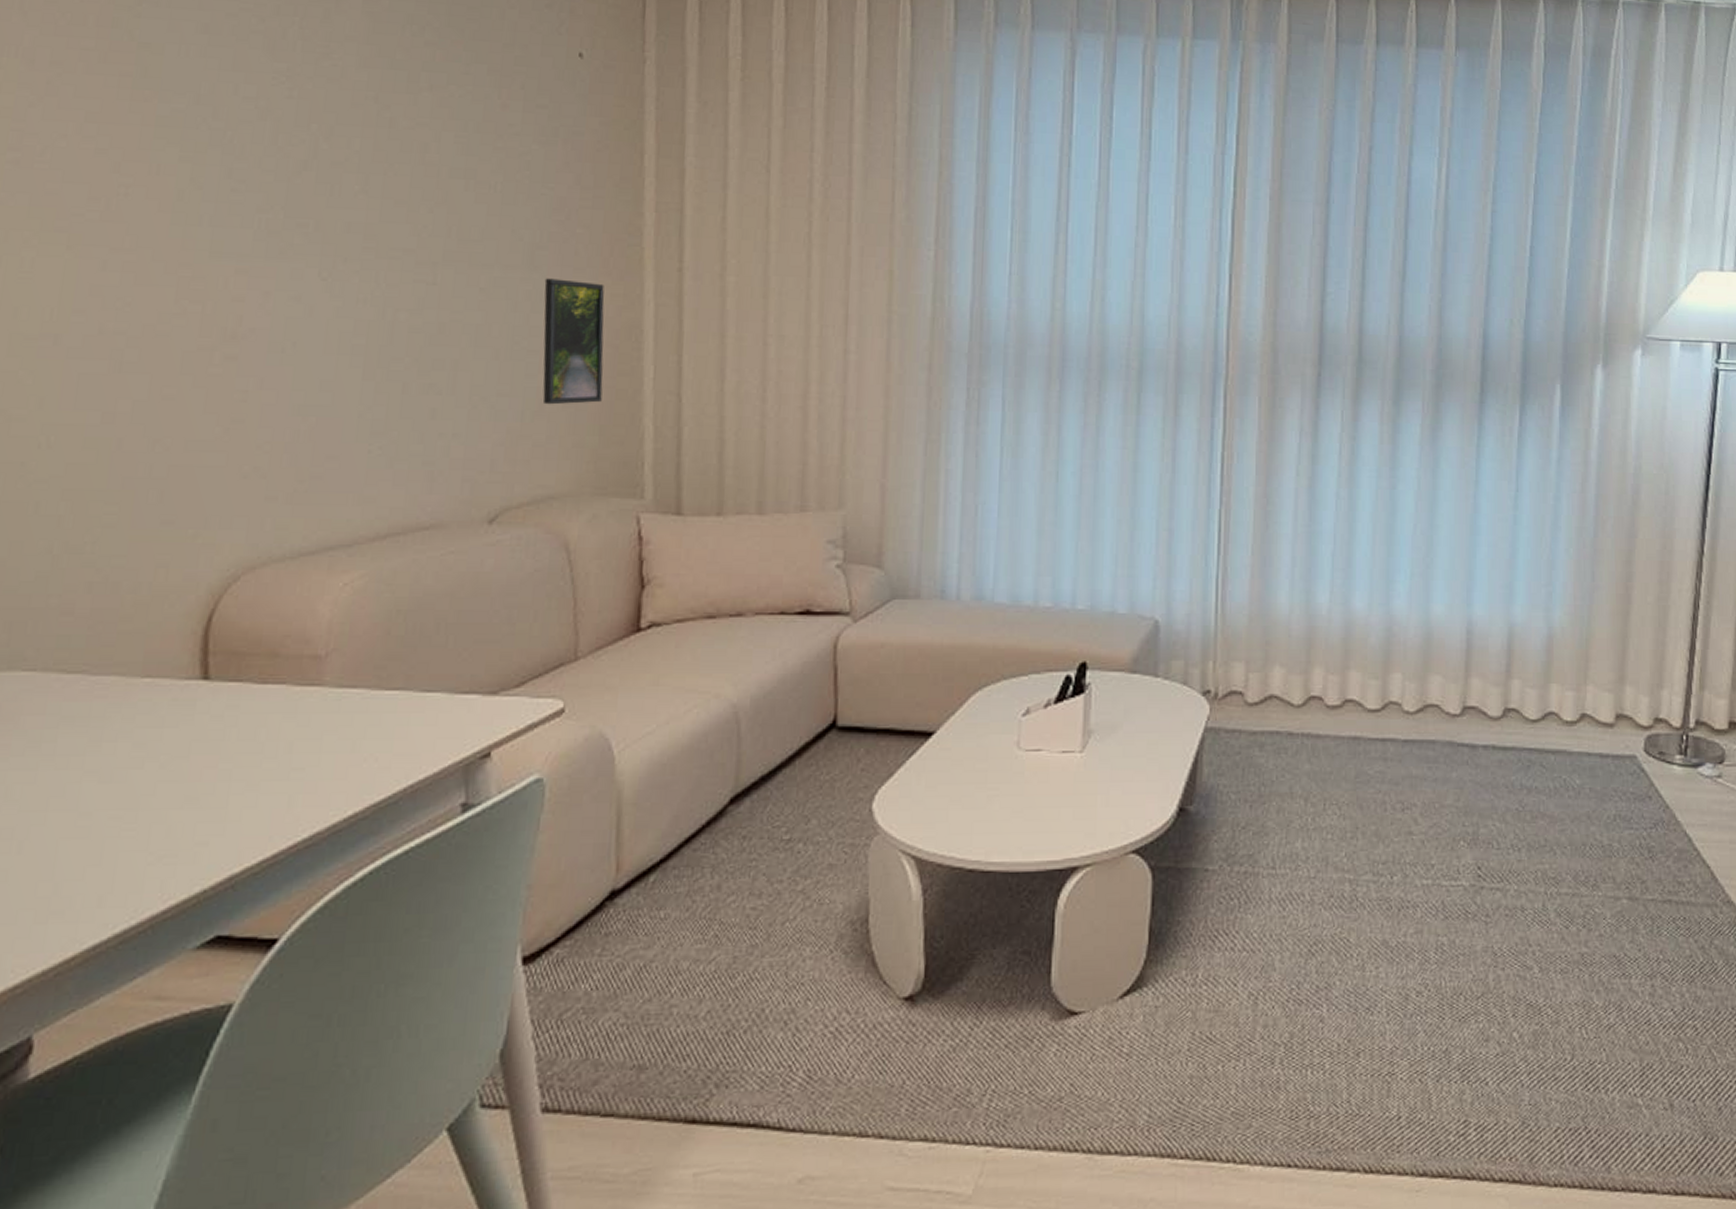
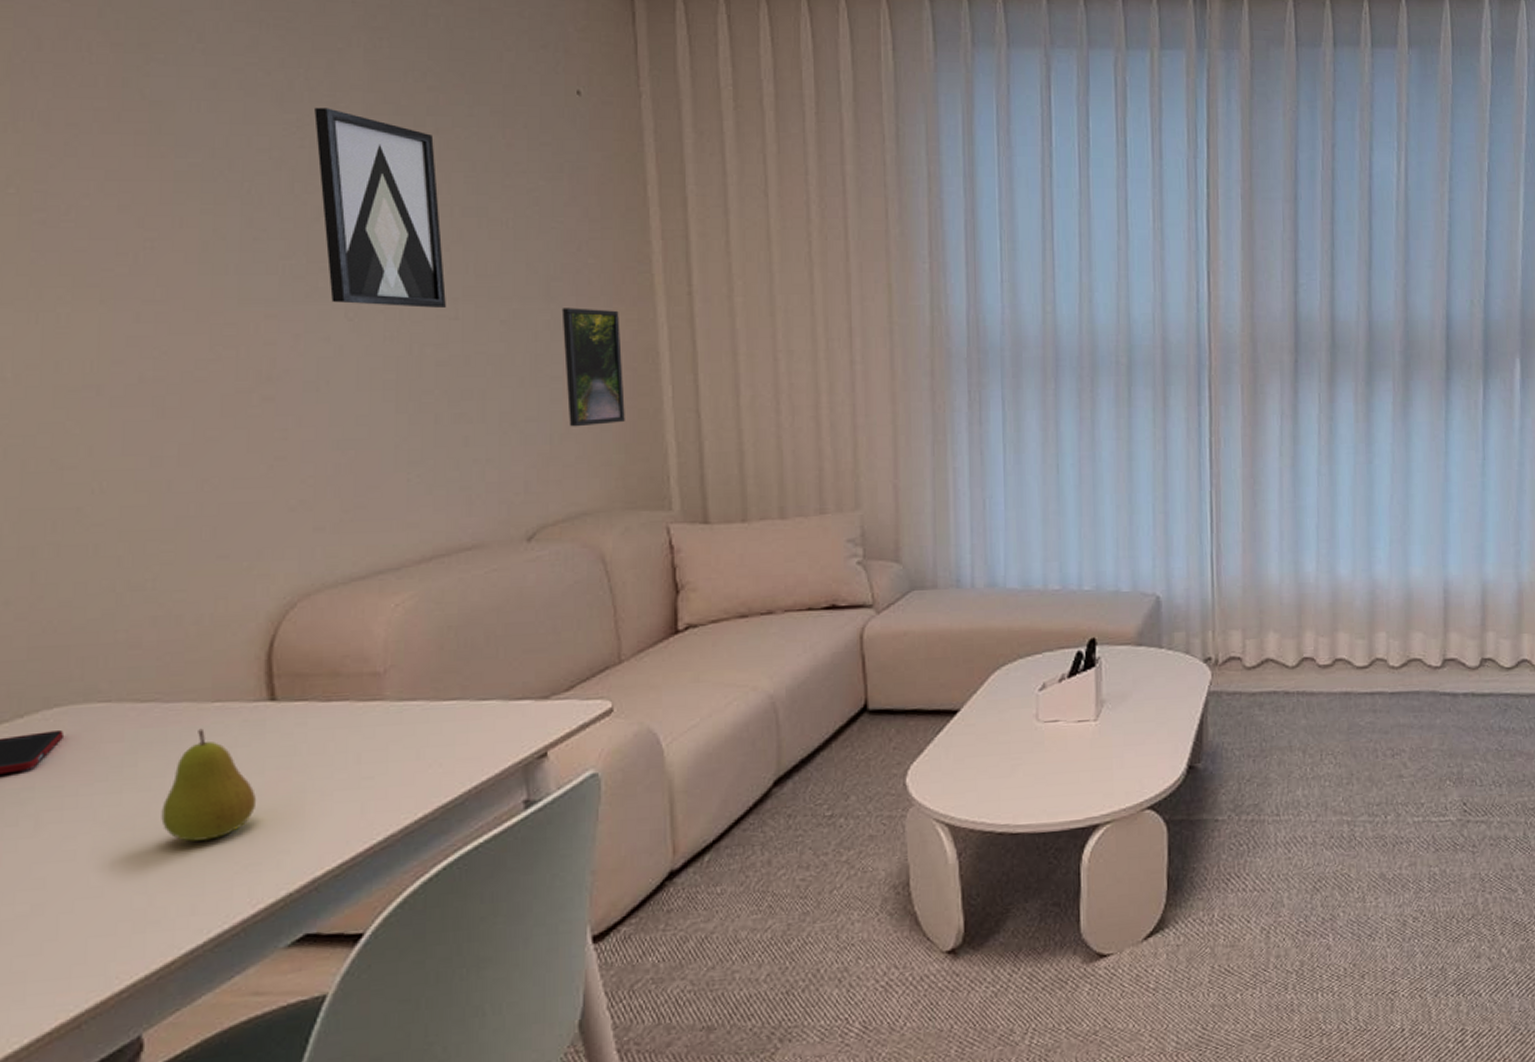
fruit: none [76,705,179,827] -> present [161,728,257,842]
wall art: none [305,57,427,272] -> present [314,107,446,308]

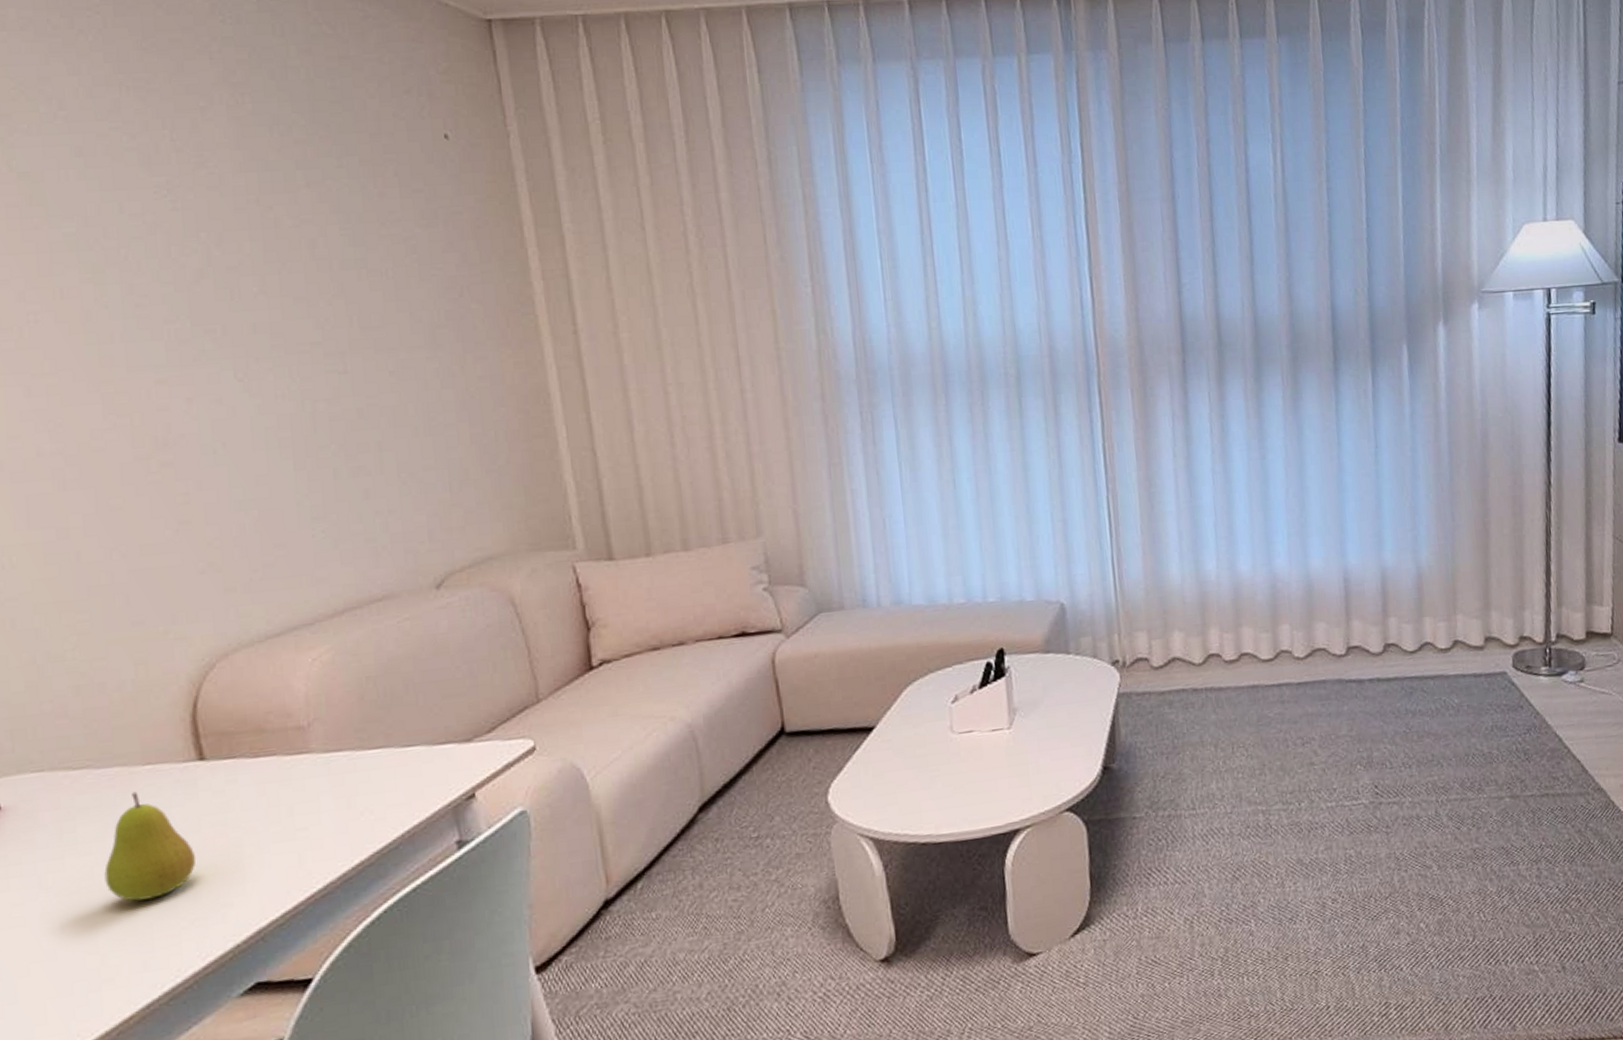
wall art: present [314,107,446,308] -> none [183,168,334,365]
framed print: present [561,308,625,427] -> none [449,353,522,473]

